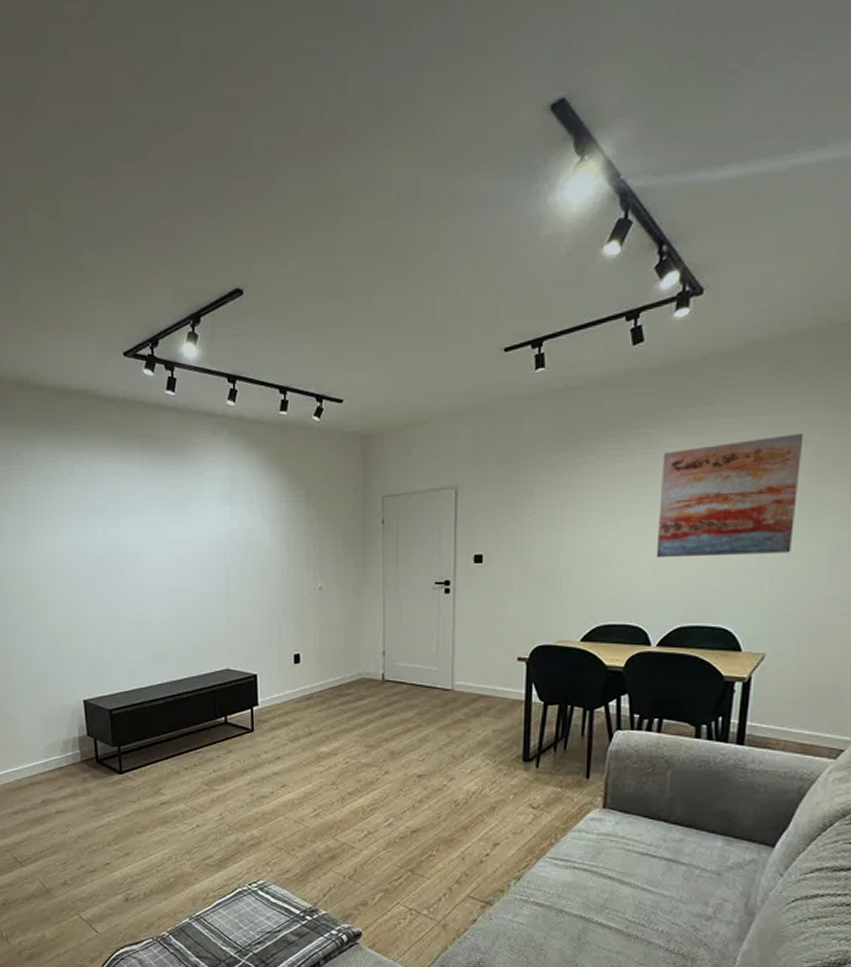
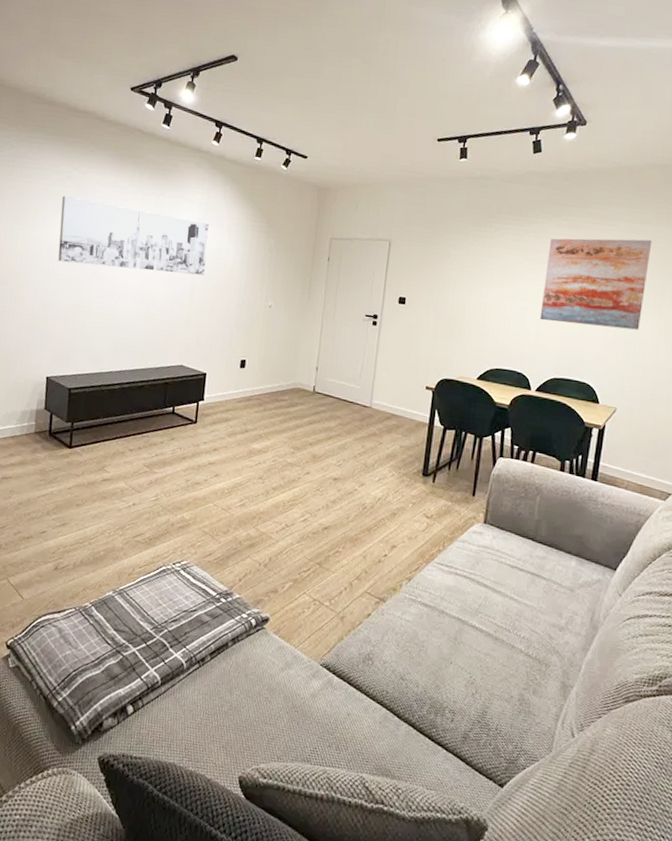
wall art: none [67,494,240,571] -> present [58,195,209,275]

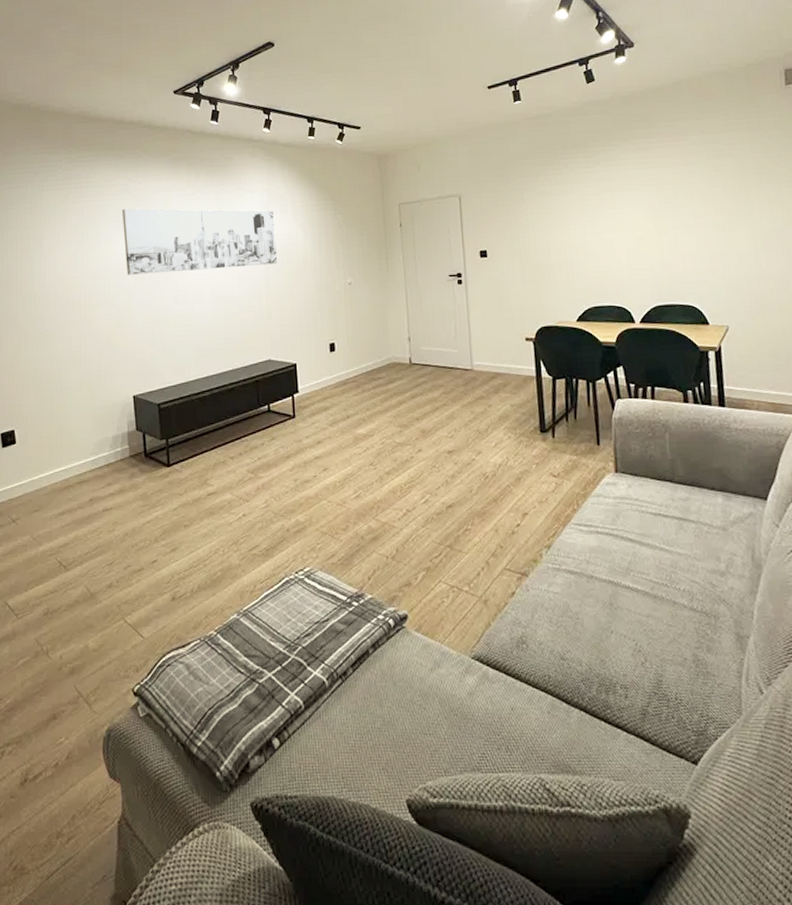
wall art: present [539,238,652,330] -> none [622,148,734,249]

